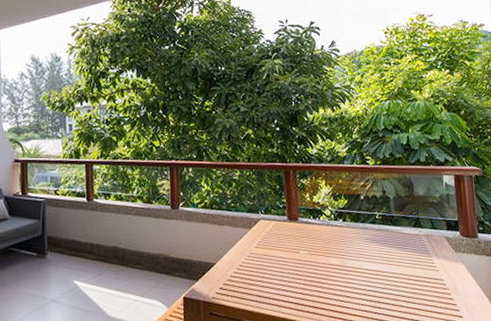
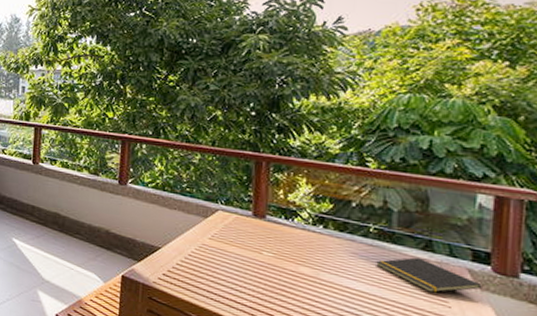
notepad: none [384,234,456,261] -> present [376,257,482,293]

